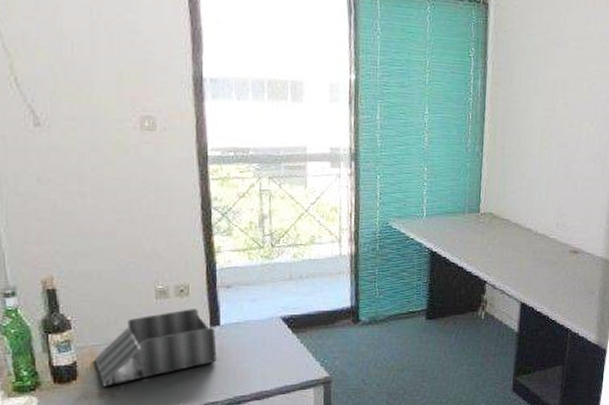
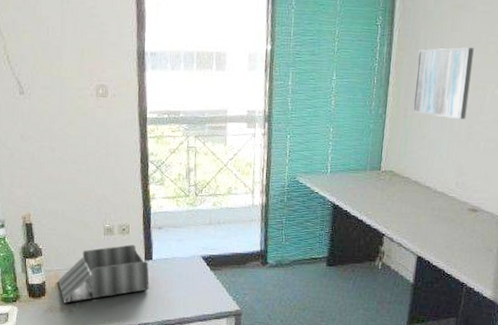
wall art: none [510,83,568,158] -> present [413,47,474,119]

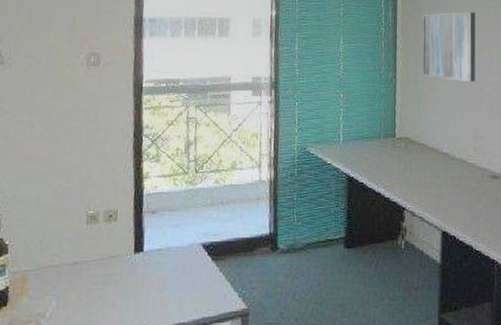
desk organizer: present [58,244,149,303] -> none [25,234,139,314]

